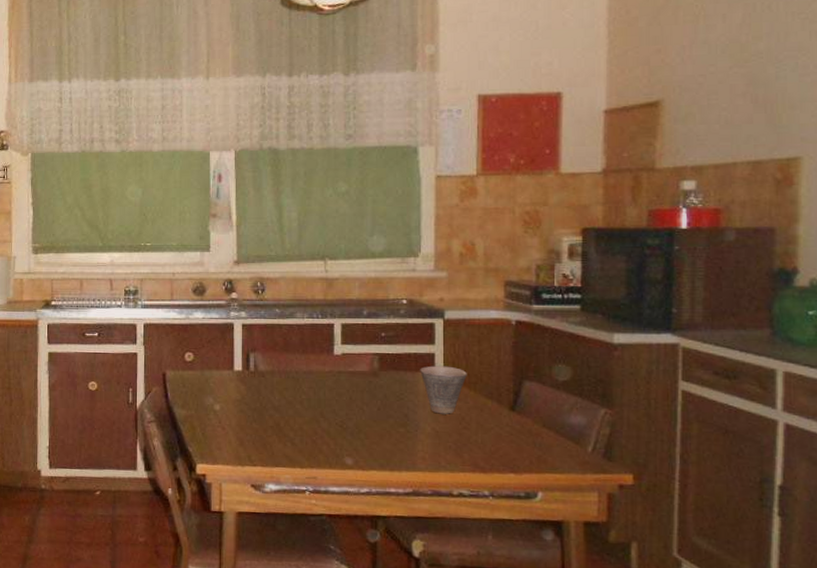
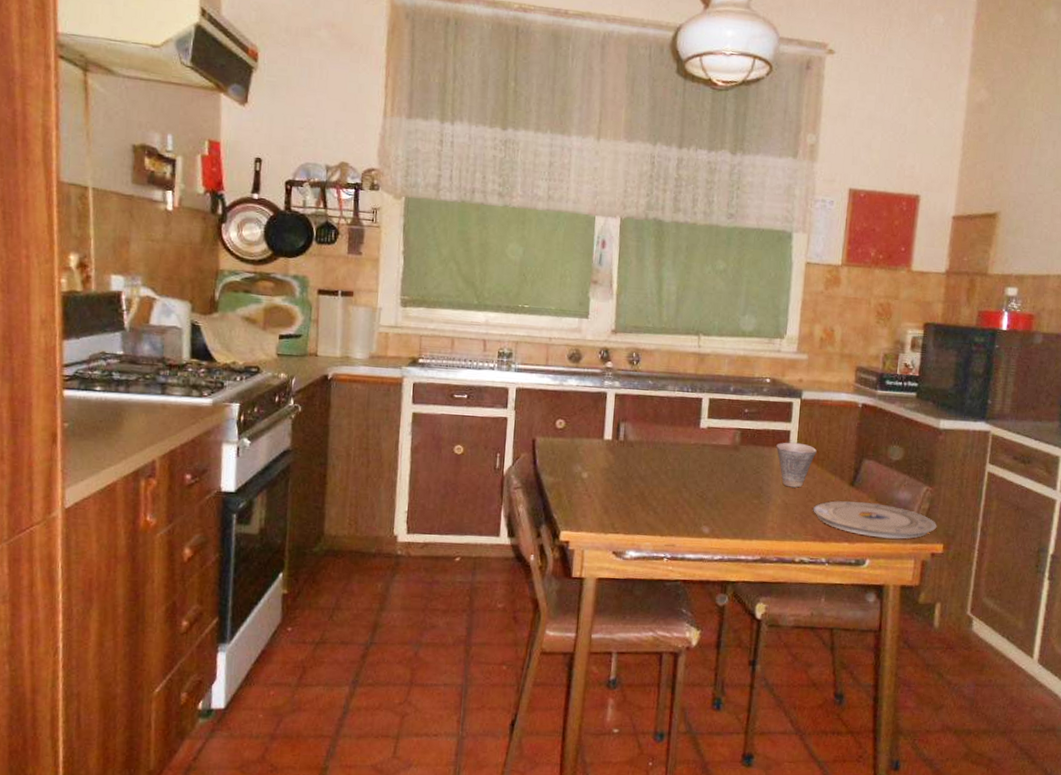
plate: none [469,427,623,469] -> present [813,501,937,540]

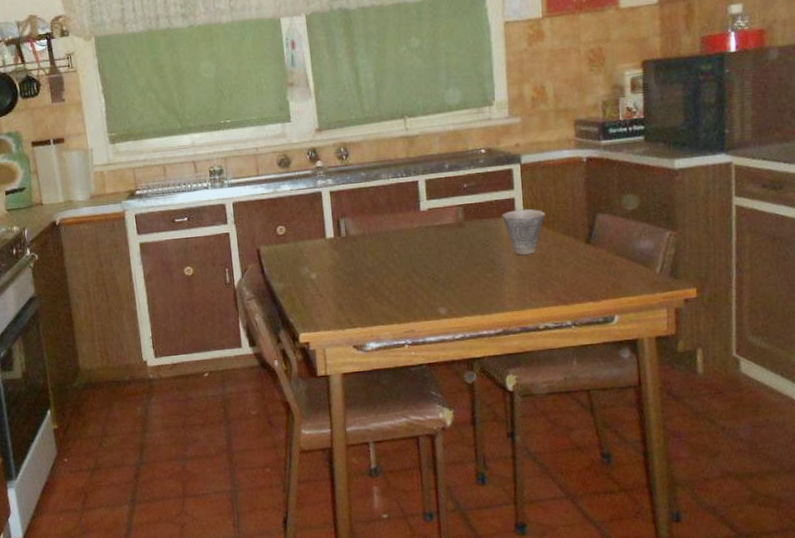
plate: present [813,501,937,540] -> none [550,257,687,292]

